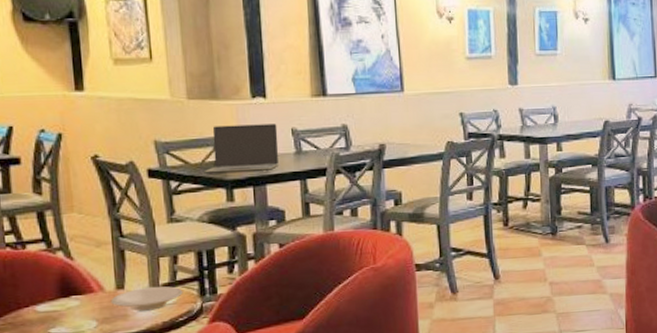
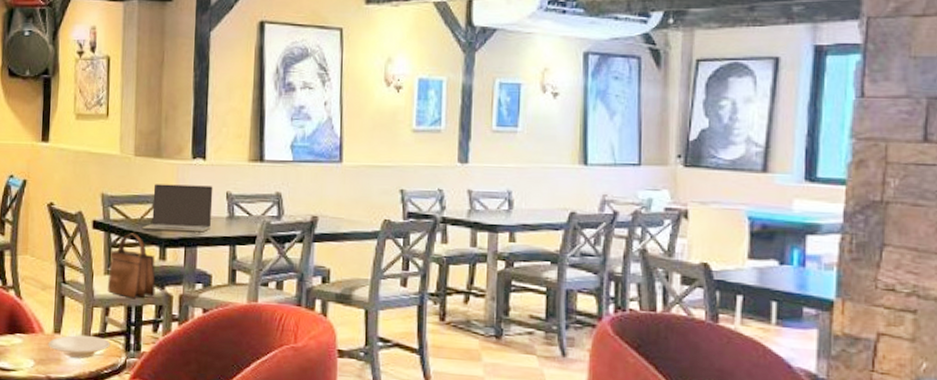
handbag: none [171,178,227,244] -> present [108,233,156,300]

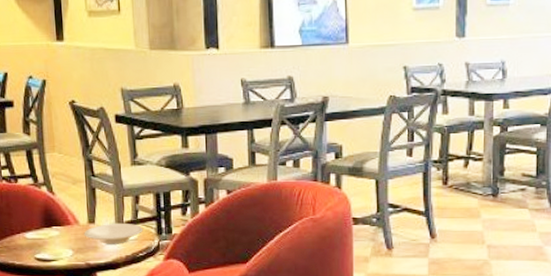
handbag: present [108,233,156,300] -> none [134,124,181,187]
laptop: present [143,184,213,233] -> none [164,74,229,120]

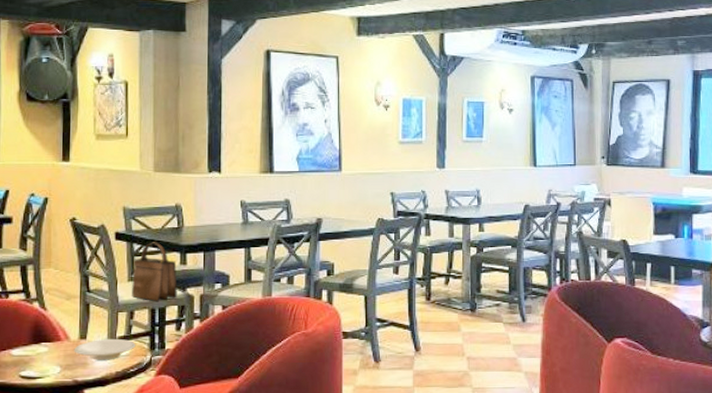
handbag: none [134,124,181,187] -> present [132,242,178,302]

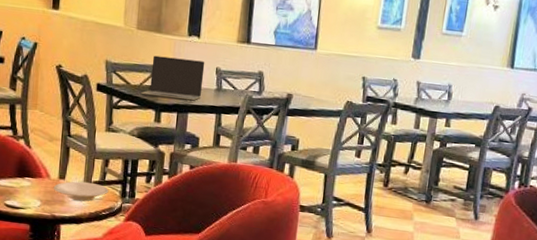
handbag: present [132,242,178,302] -> none [108,97,151,154]
laptop: none [164,196,229,238] -> present [141,55,205,101]

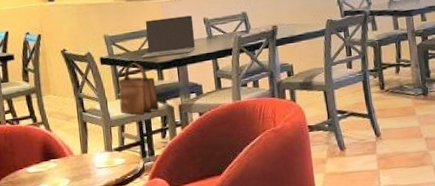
saucer: present [53,181,109,202] -> none [78,150,130,171]
handbag: none [108,97,151,154] -> present [118,62,159,115]

